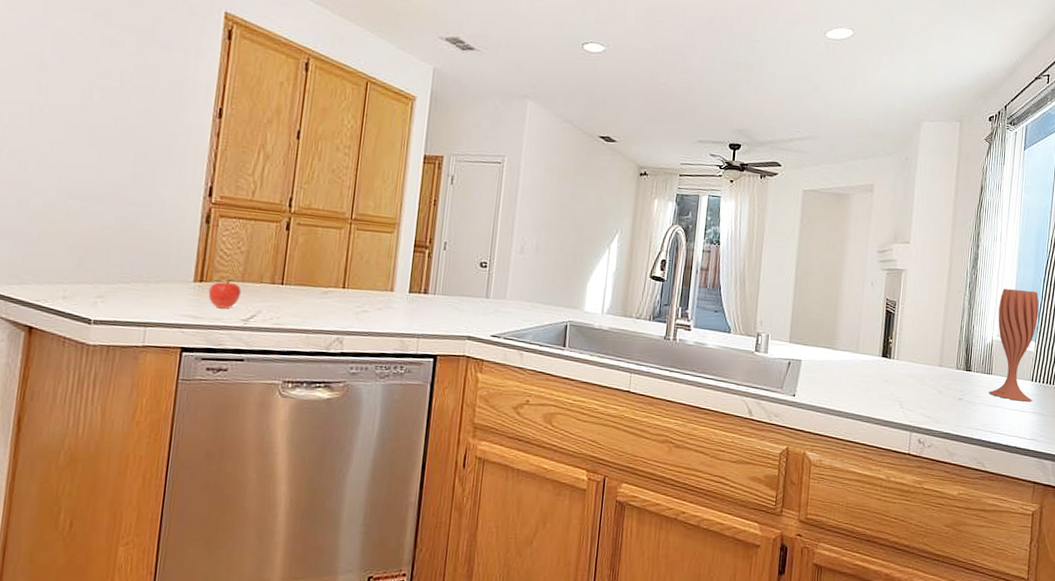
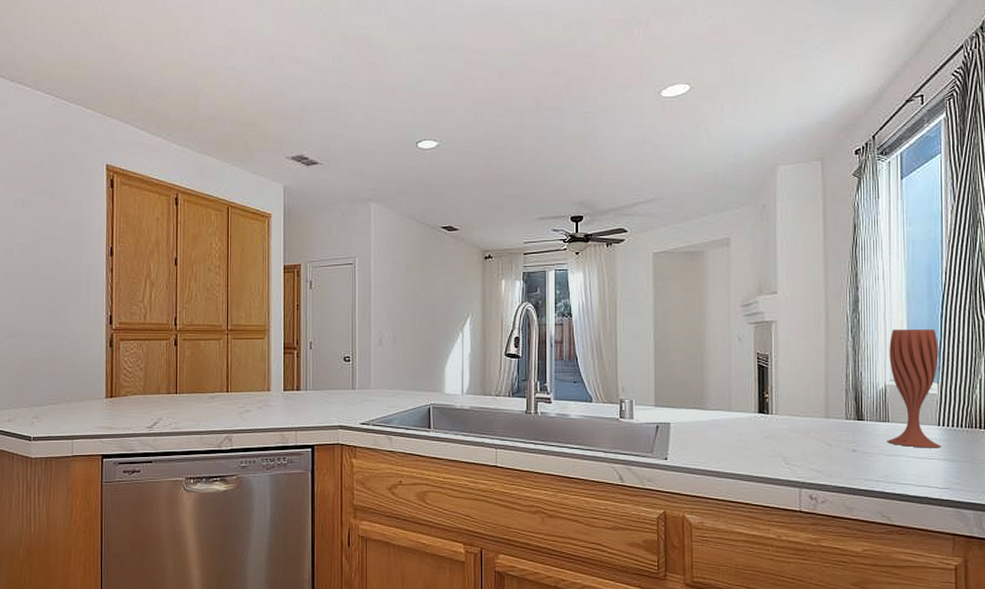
fruit: present [208,280,241,309] -> none [118,394,143,419]

